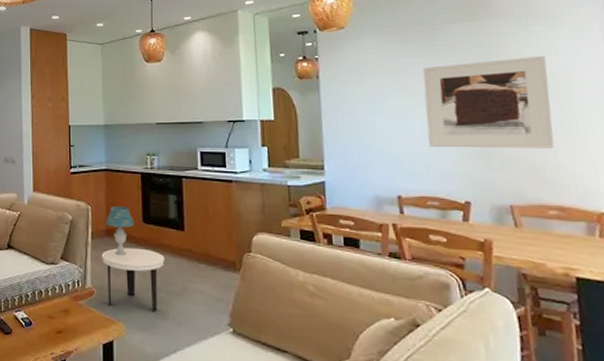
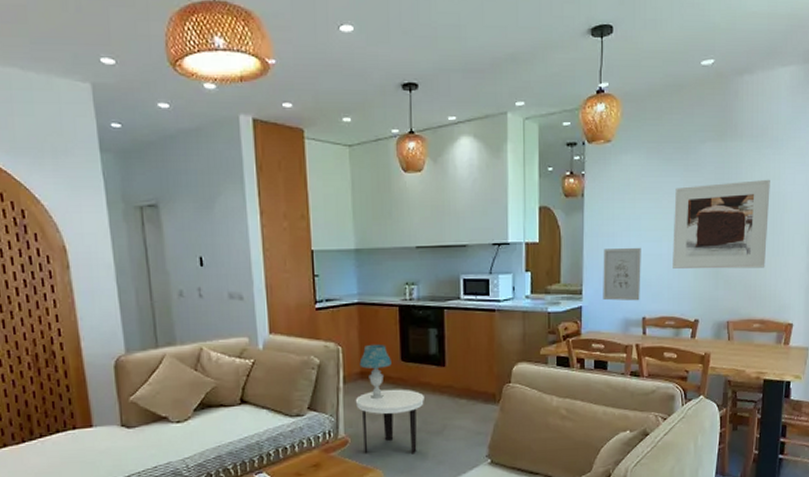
wall art: none [345,125,393,179] -> present [603,247,641,301]

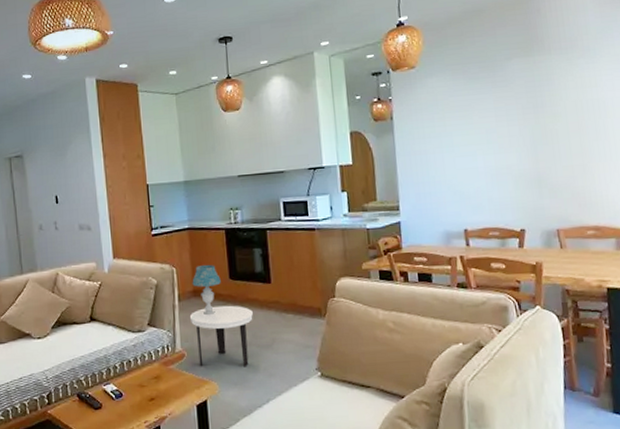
wall art: present [603,247,641,301] -> none [418,162,460,215]
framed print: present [673,179,770,269] -> none [485,87,593,180]

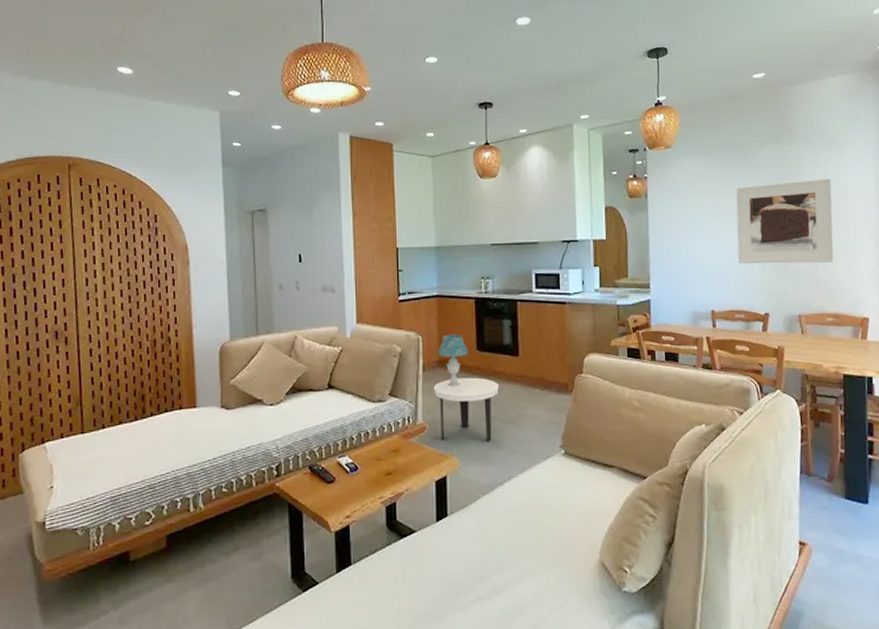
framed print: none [485,87,593,180] -> present [736,178,834,264]

